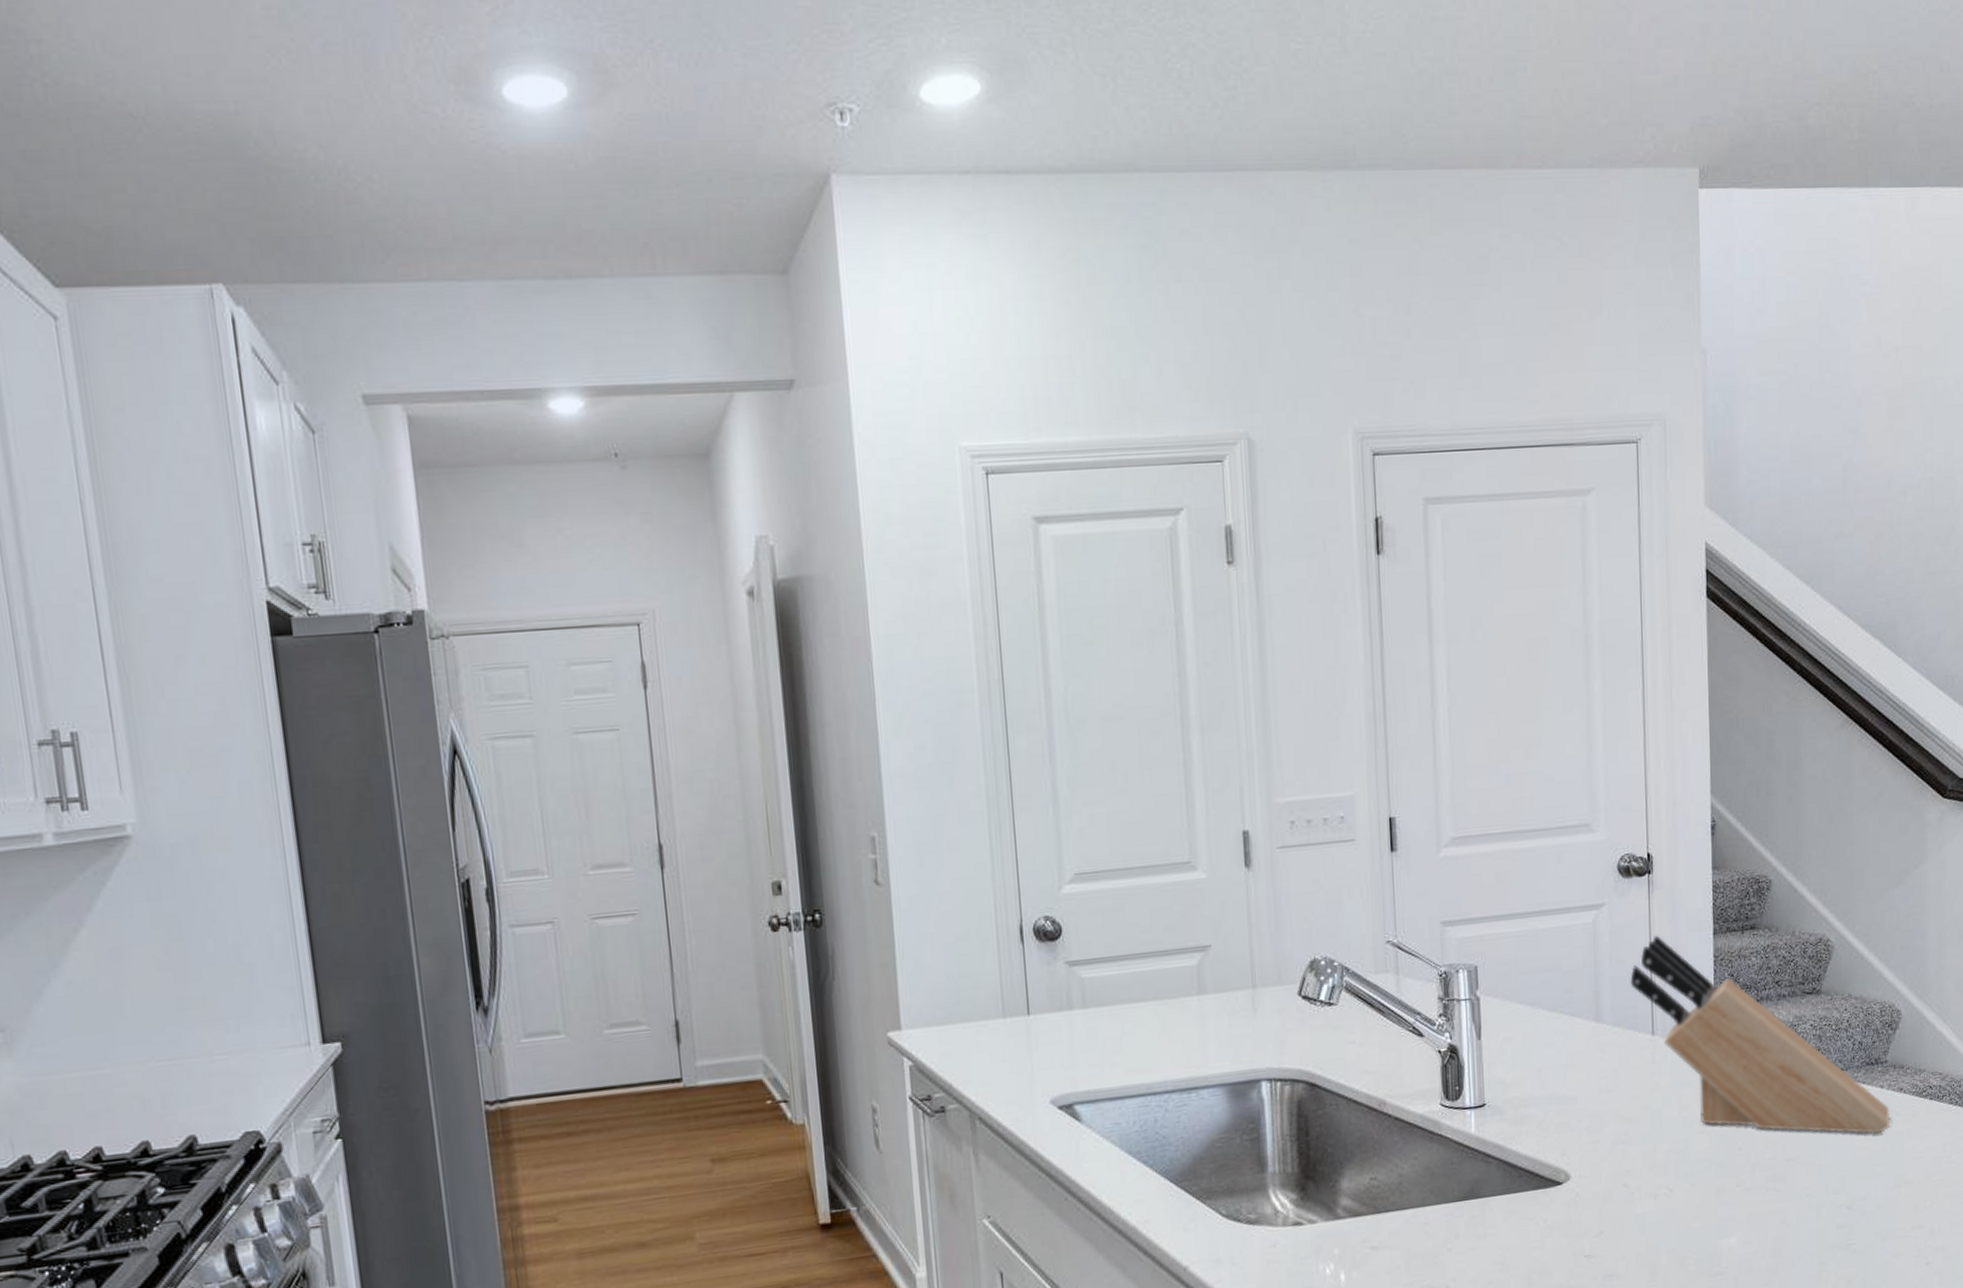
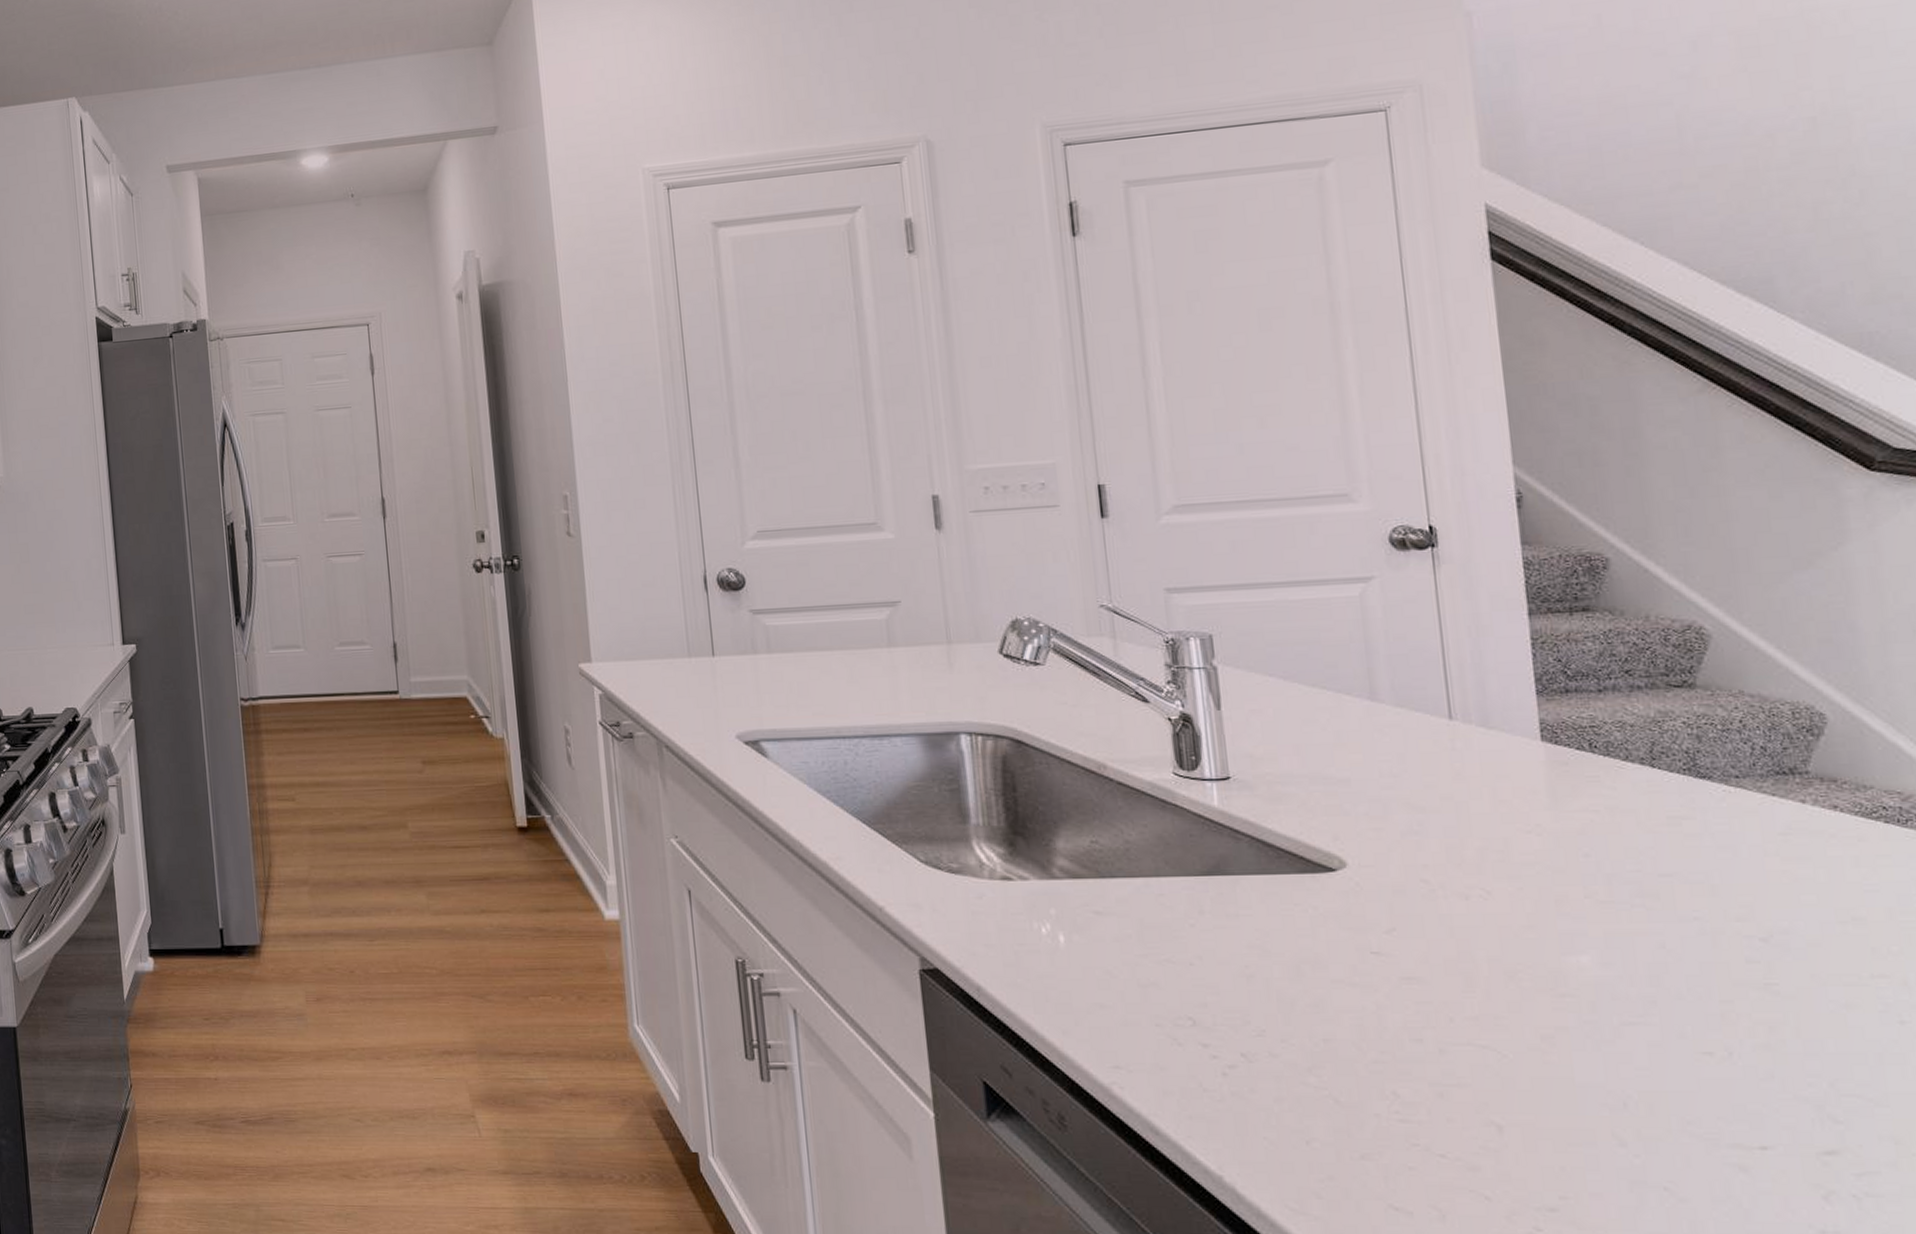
knife block: present [1630,935,1890,1134] -> none [1414,612,1821,856]

